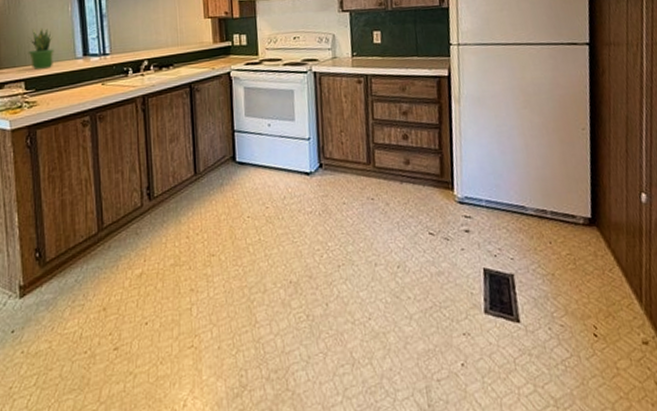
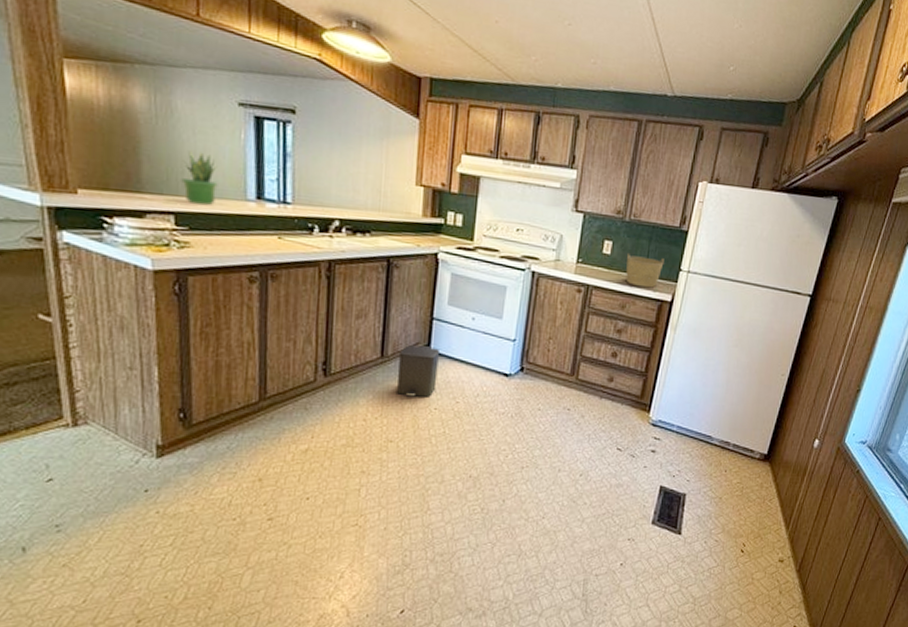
pedal bin: none [210,157,246,209] -> present [396,344,439,397]
basket: none [397,37,433,68] -> present [625,254,664,288]

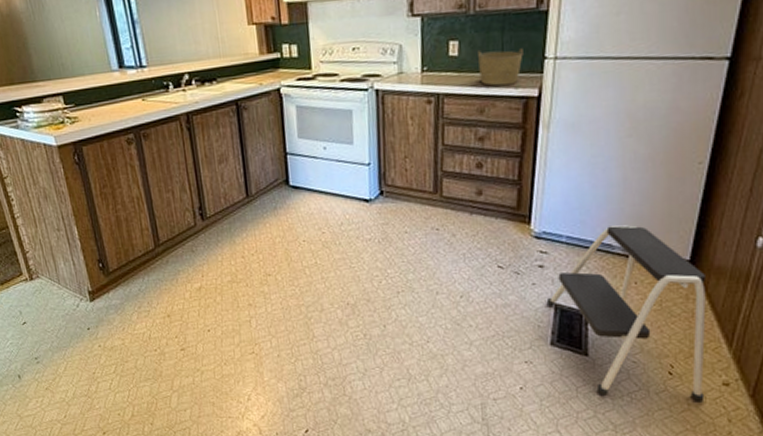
planter: present [181,151,218,205] -> none [59,36,89,83]
pedal bin: present [396,344,439,397] -> none [262,180,301,232]
step stool: none [653,420,778,577] -> present [546,225,707,402]

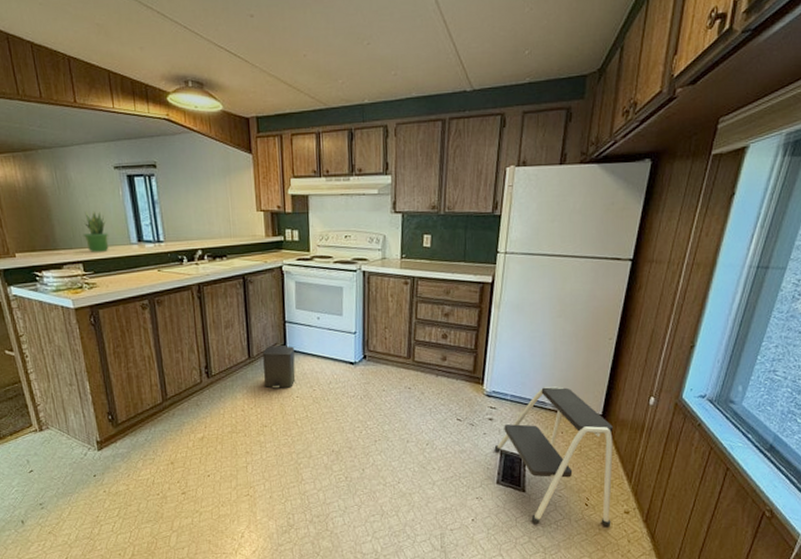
planter: none [59,36,89,83] -> present [81,211,109,252]
pedal bin: none [262,180,301,232] -> present [263,344,296,389]
basket: present [478,48,523,86] -> none [446,244,481,273]

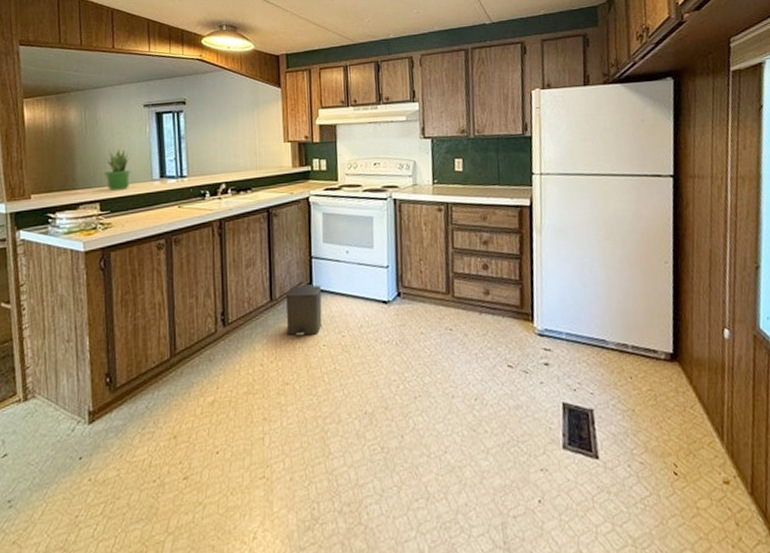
step stool: present [494,386,614,528] -> none [554,321,711,505]

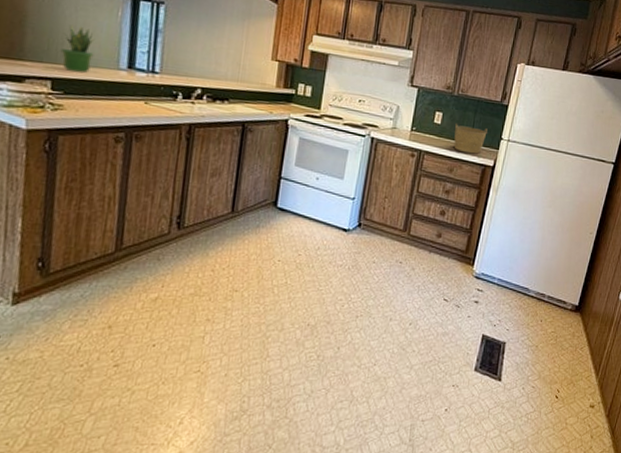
pedal bin: present [286,283,322,336] -> none [244,201,285,250]
basket: none [479,166,515,197] -> present [453,124,488,154]

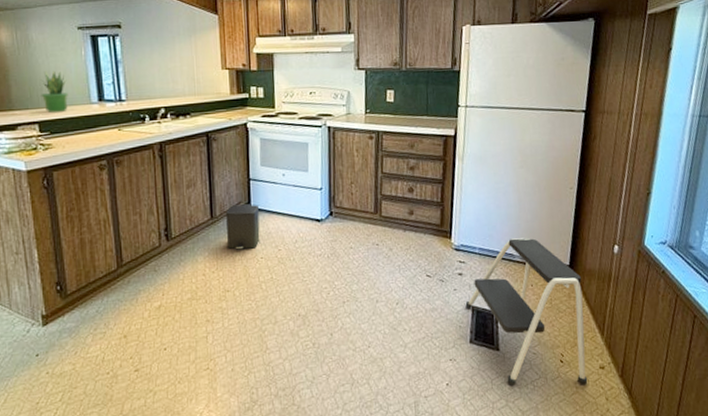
pedal bin: none [244,201,285,250] -> present [226,203,260,250]
basket: present [453,124,488,154] -> none [409,98,443,127]
step stool: none [476,274,588,422] -> present [465,238,588,386]

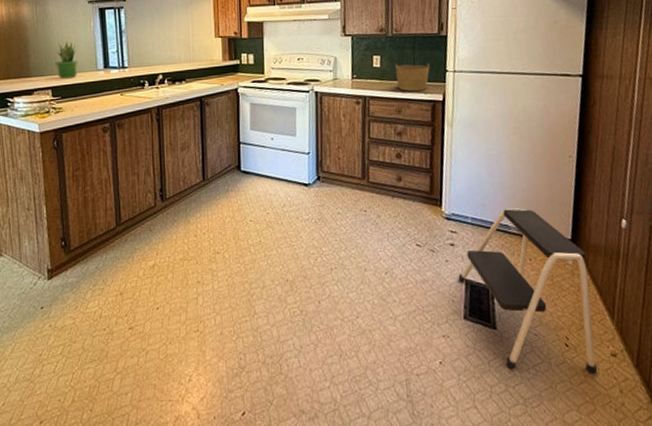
pedal bin: present [226,203,260,250] -> none [217,166,249,212]
basket: none [409,98,443,127] -> present [395,63,430,92]

